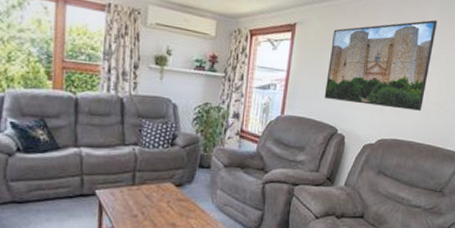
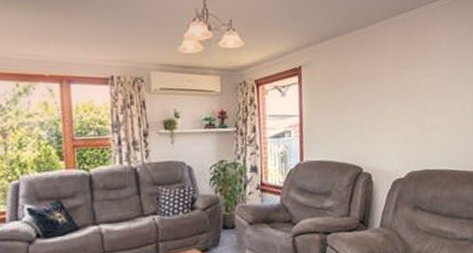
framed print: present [324,20,438,111] -> none [341,40,449,139]

